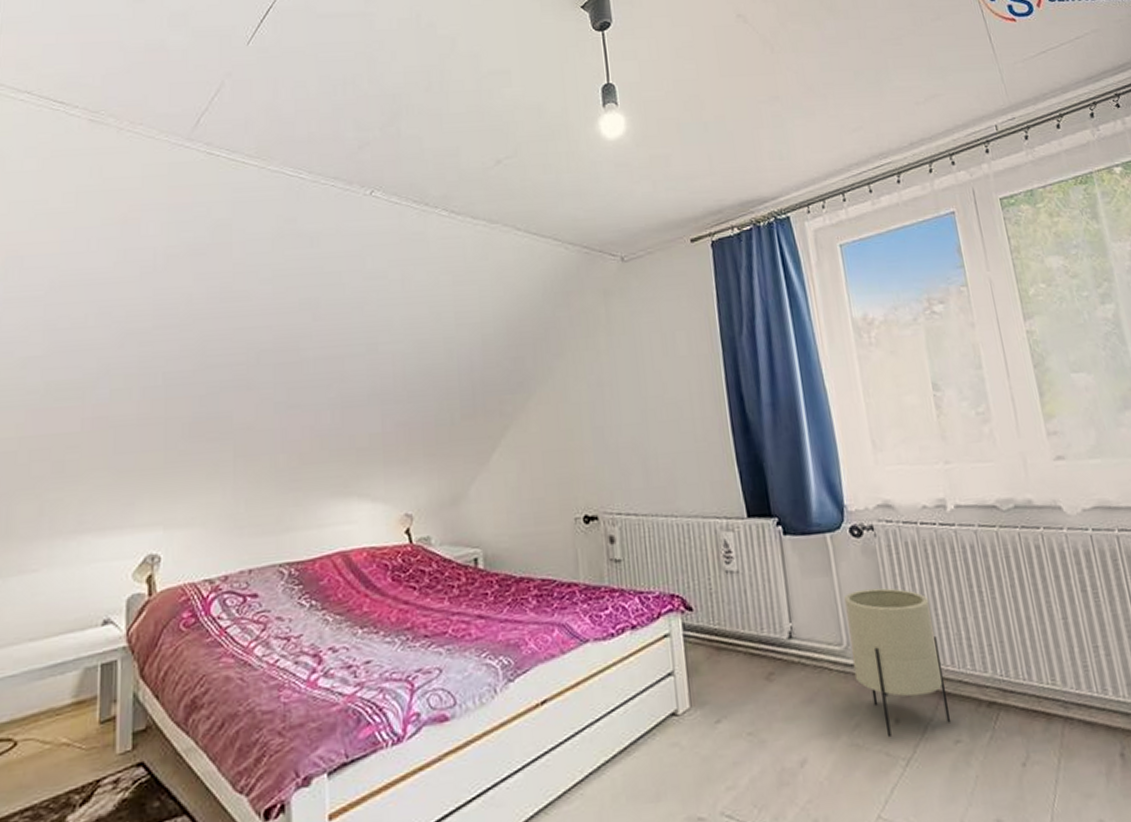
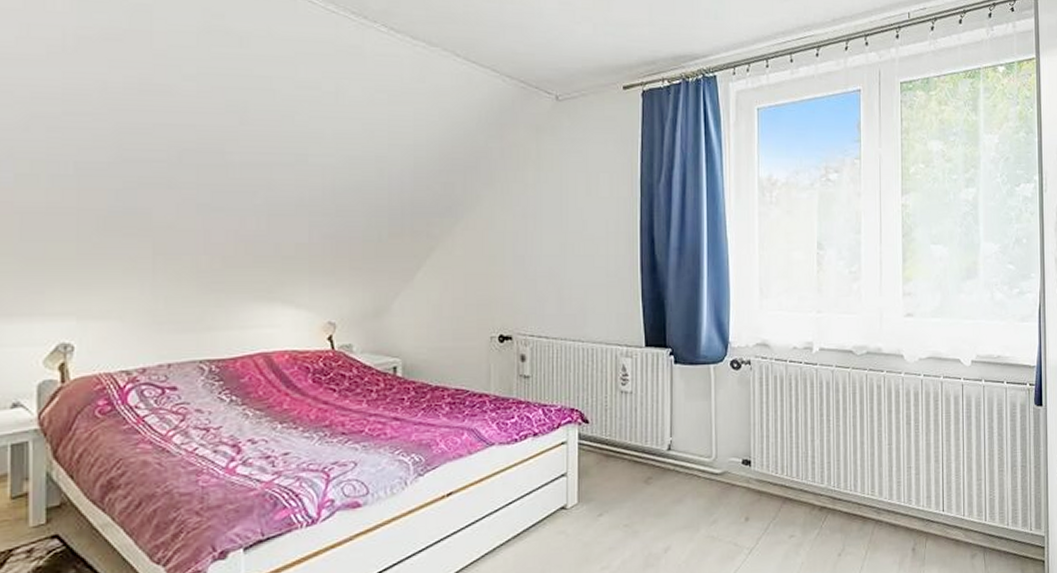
planter: present [843,588,952,738] -> none [717,412,790,532]

